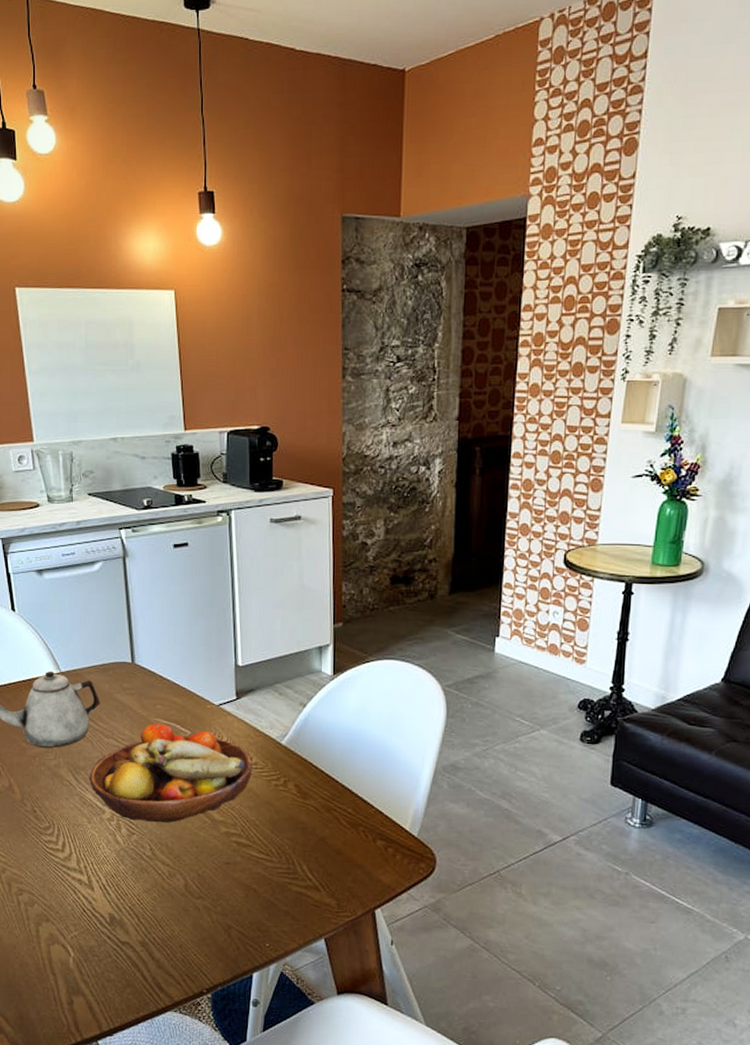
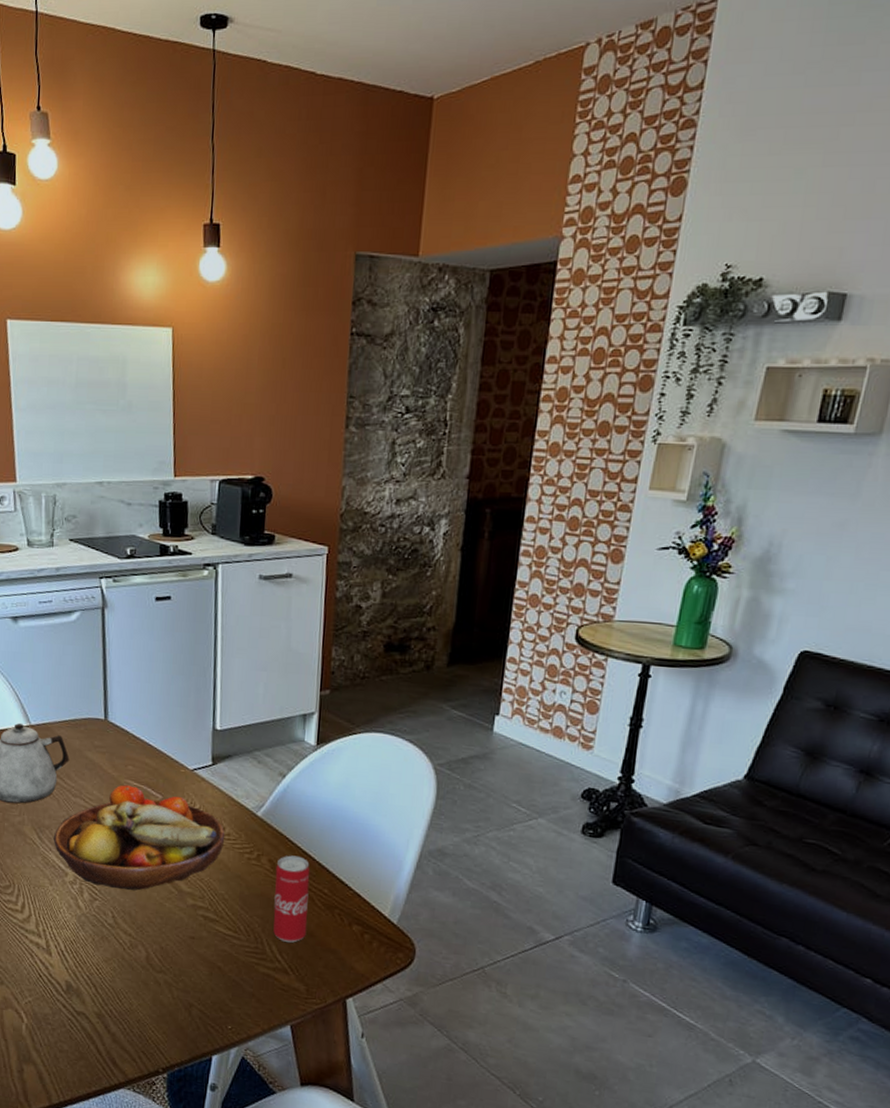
beverage can: none [302,779,335,861] -> present [273,855,310,943]

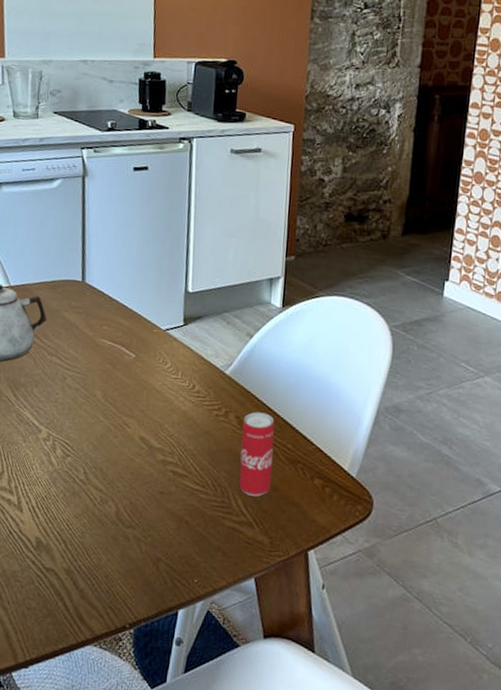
fruit bowl: present [53,785,225,891] -> none [28,344,195,447]

